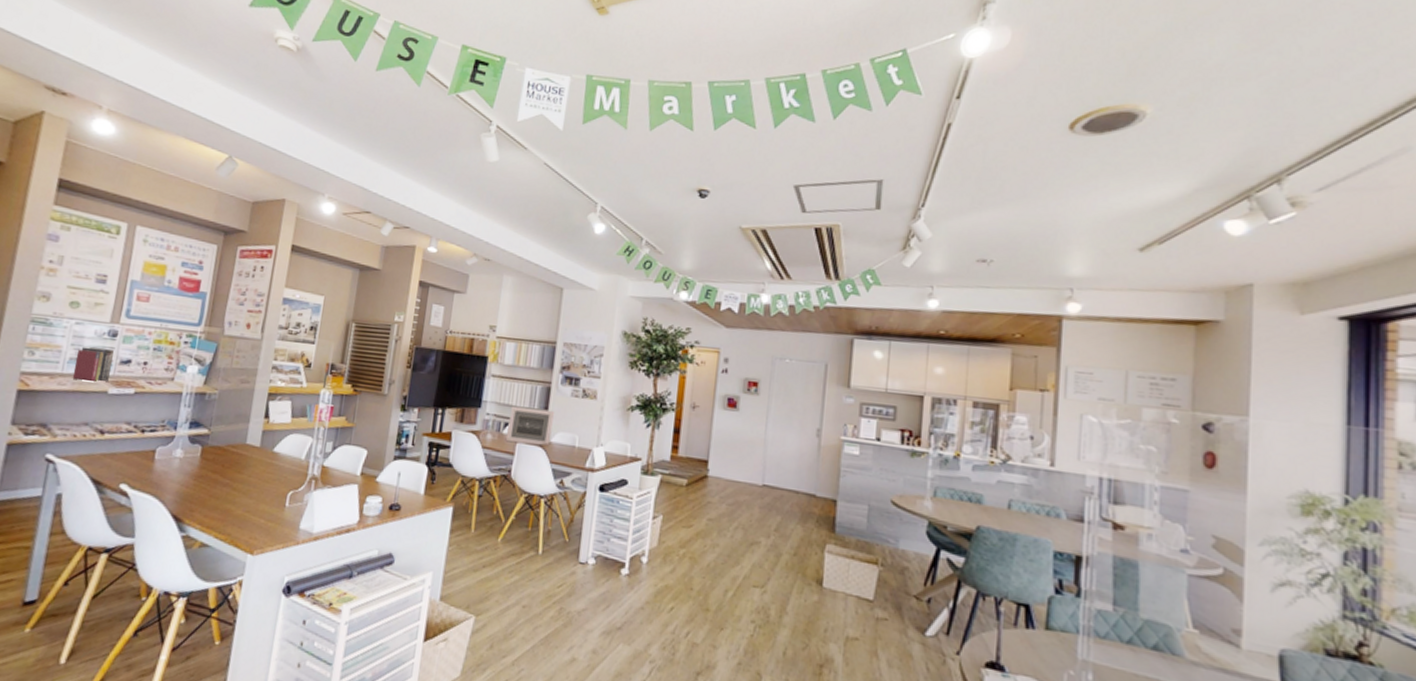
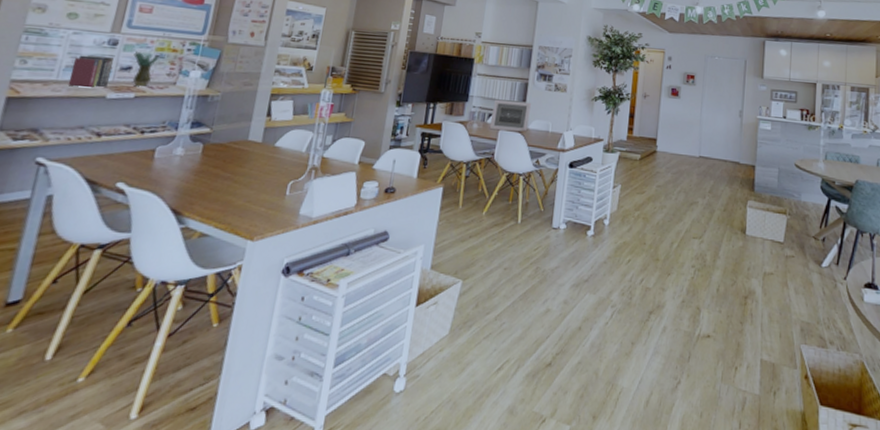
vase: none [132,343,158,383] -> present [132,50,160,87]

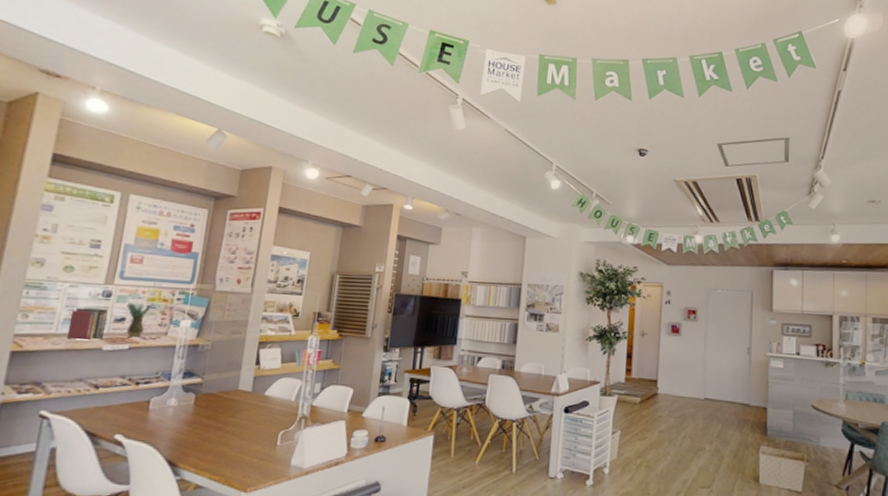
picture frame: present [489,99,532,133] -> none [479,341,523,377]

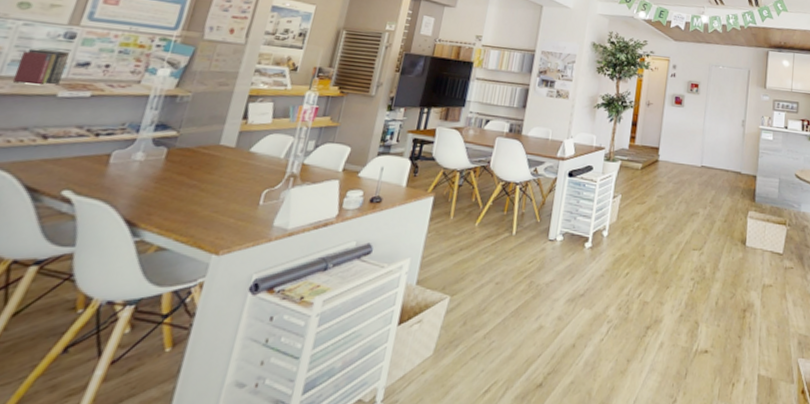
vase: present [126,302,151,338] -> none [89,45,124,85]

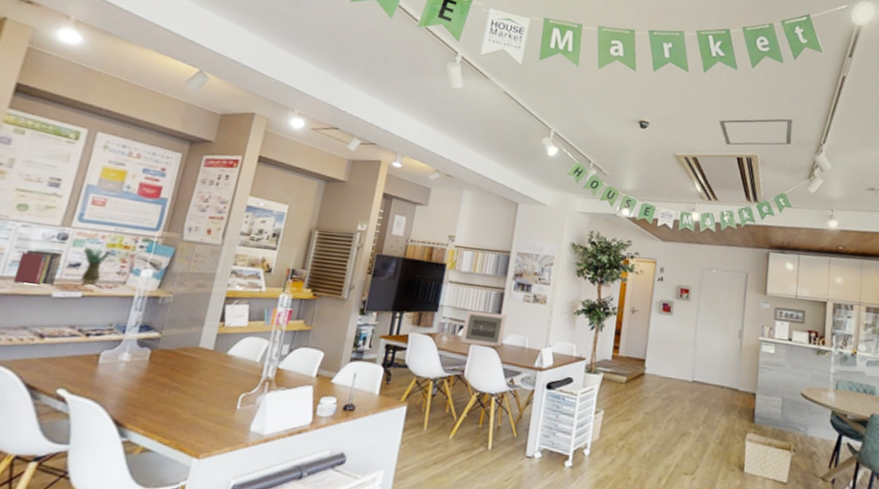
vase: none [89,45,124,85] -> present [80,246,111,286]
picture frame: none [486,105,532,140] -> present [460,310,508,348]

